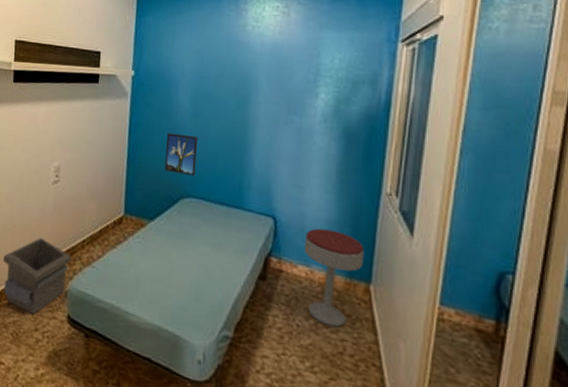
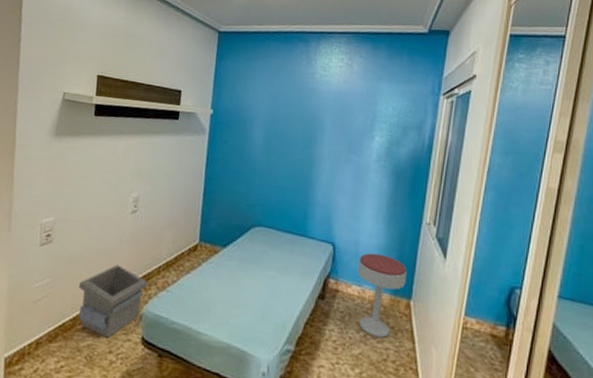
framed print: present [164,133,199,176] -> none [238,167,270,207]

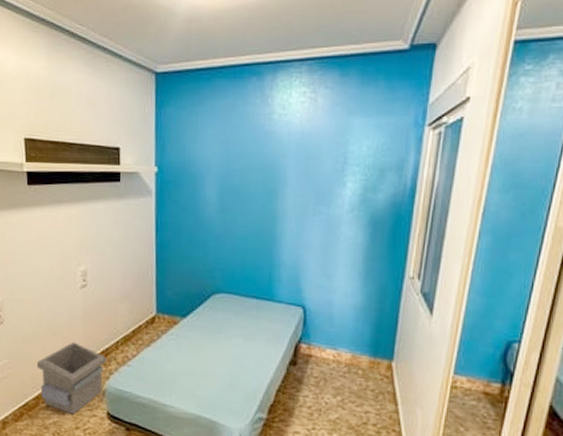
side table: present [357,253,407,338] -> none [331,314,388,401]

